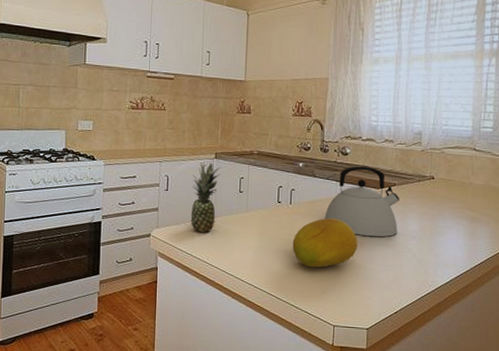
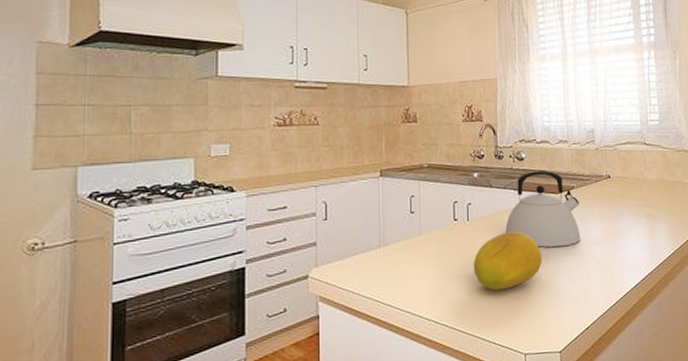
fruit: present [190,162,221,233] -> none [355,181,388,266]

